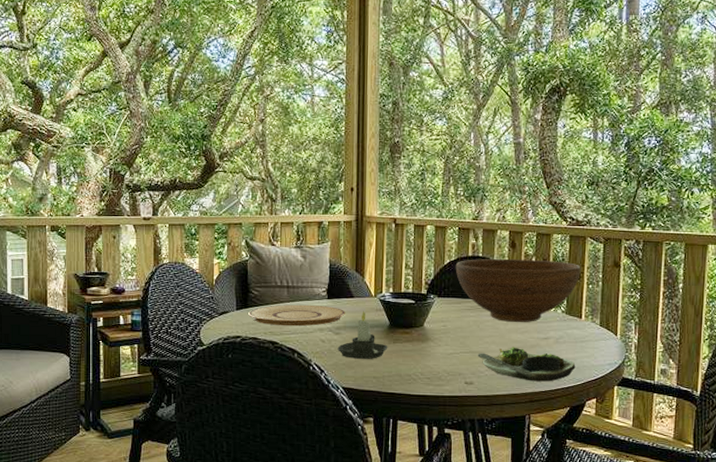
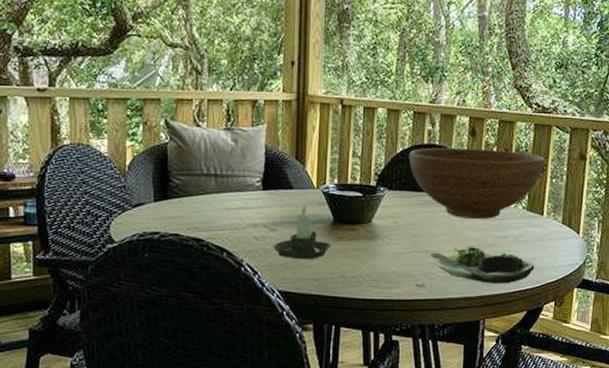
plate: present [248,304,345,327] -> none [168,195,283,222]

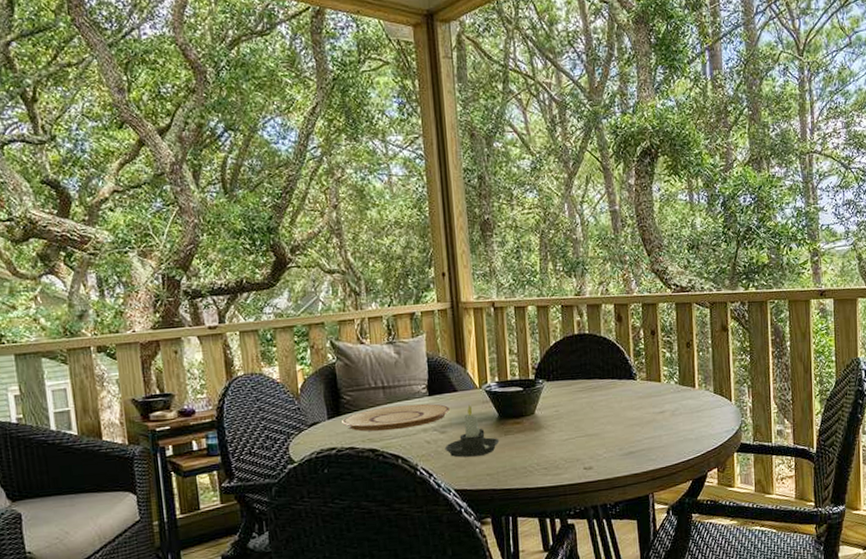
plate: none [168,195,283,222] -> present [342,403,450,432]
fruit bowl: present [408,147,545,219] -> none [561,330,690,400]
salad plate: present [430,246,535,284] -> none [594,424,694,459]

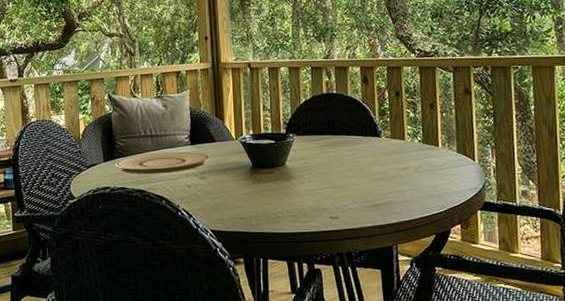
candle: present [445,404,500,458] -> none [203,154,253,202]

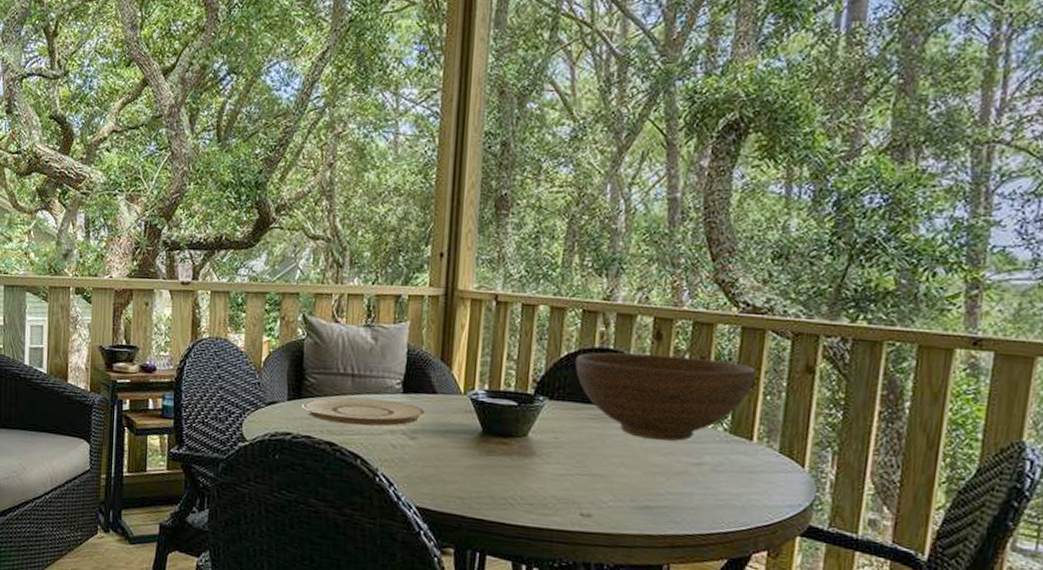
fruit bowl: none [311,92,434,155] -> present [575,352,756,441]

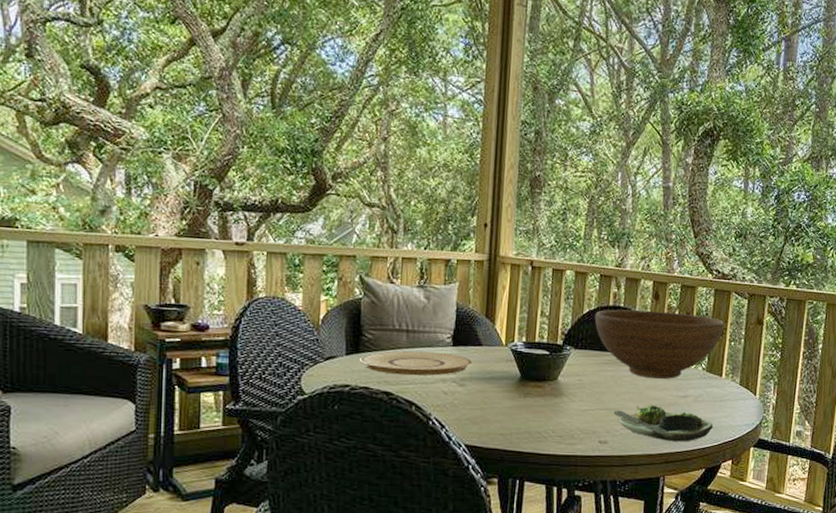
salad plate: none [599,472,740,523] -> present [613,404,713,442]

